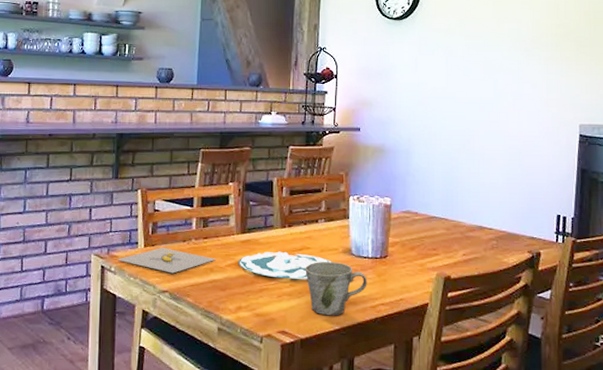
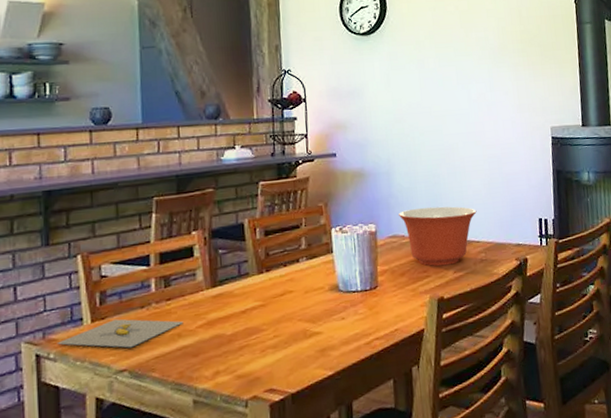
plate: present [238,251,333,279] -> none [210,298,320,331]
mug: present [305,261,367,316] -> none [289,301,359,363]
mixing bowl: none [414,189,492,247] -> present [399,206,477,266]

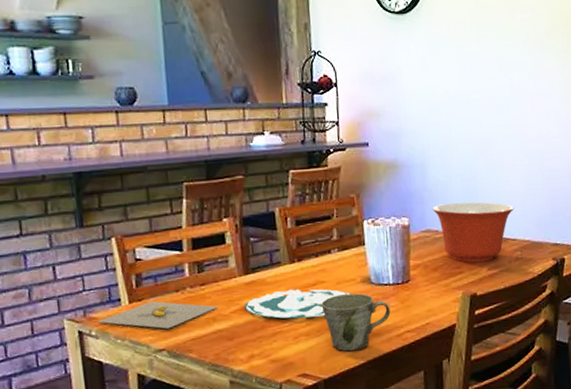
plate: none [210,298,320,331] -> present [244,288,352,319]
mug: none [289,301,359,363] -> present [321,293,391,352]

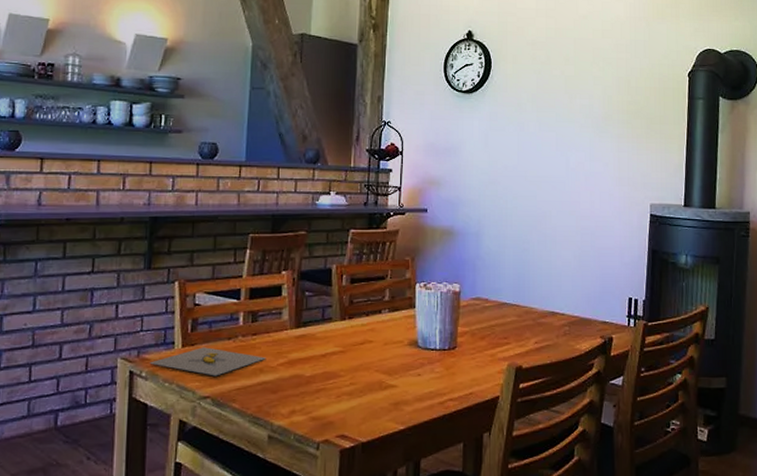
plate: present [244,288,352,319] -> none [291,346,398,376]
mug: present [321,293,391,352] -> none [367,355,435,416]
mixing bowl: present [433,202,514,263] -> none [484,274,564,335]

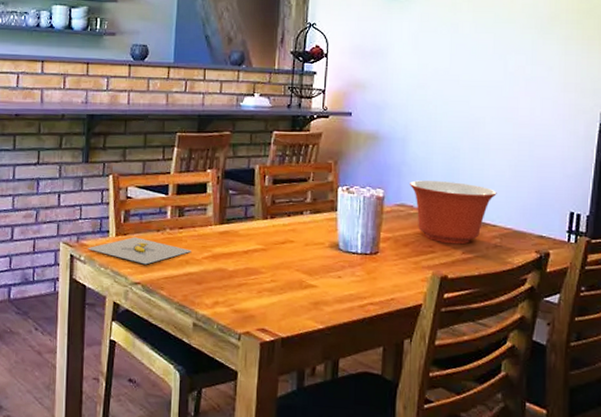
mixing bowl: none [484,274,564,335] -> present [410,180,497,245]

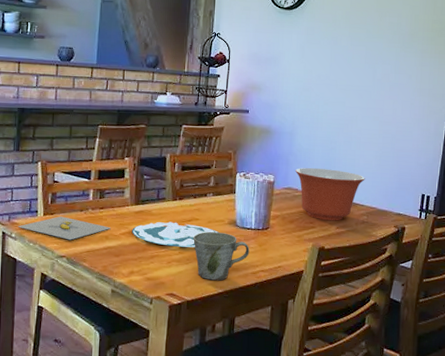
plate: none [215,244,319,275] -> present [131,222,219,247]
mug: none [288,256,356,315] -> present [193,231,250,281]

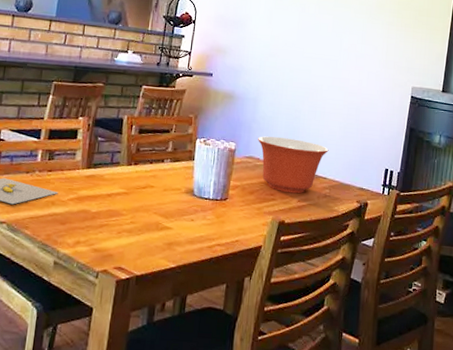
plate: present [131,222,219,247] -> none [80,188,175,217]
mug: present [193,231,250,281] -> none [146,200,206,255]

